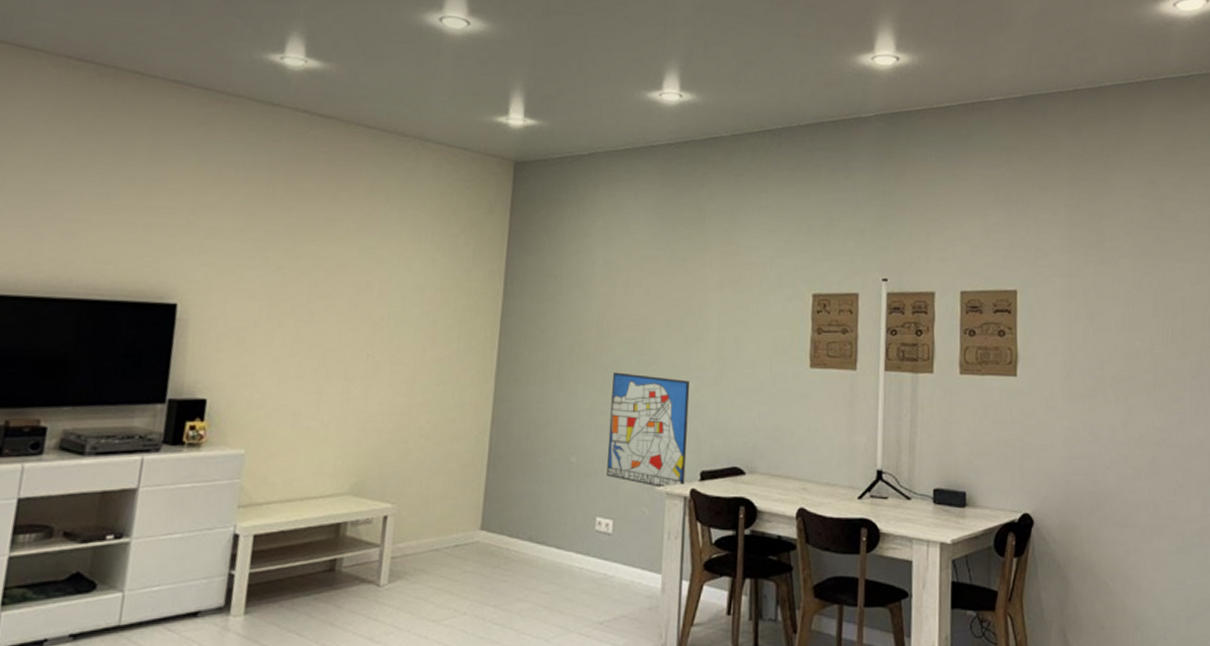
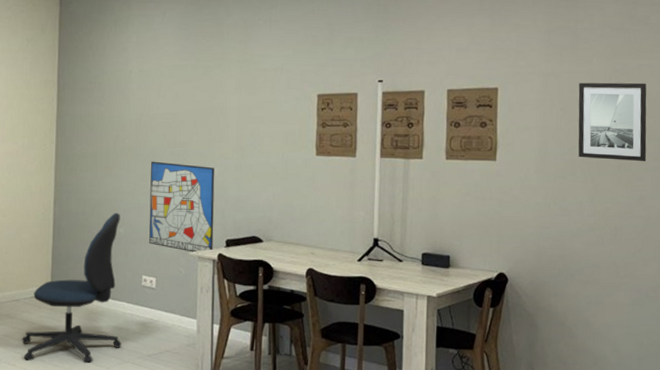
office chair: none [438,436,573,635] -> present [22,212,122,364]
wall art: none [1106,286,1184,380] -> present [578,82,647,162]

